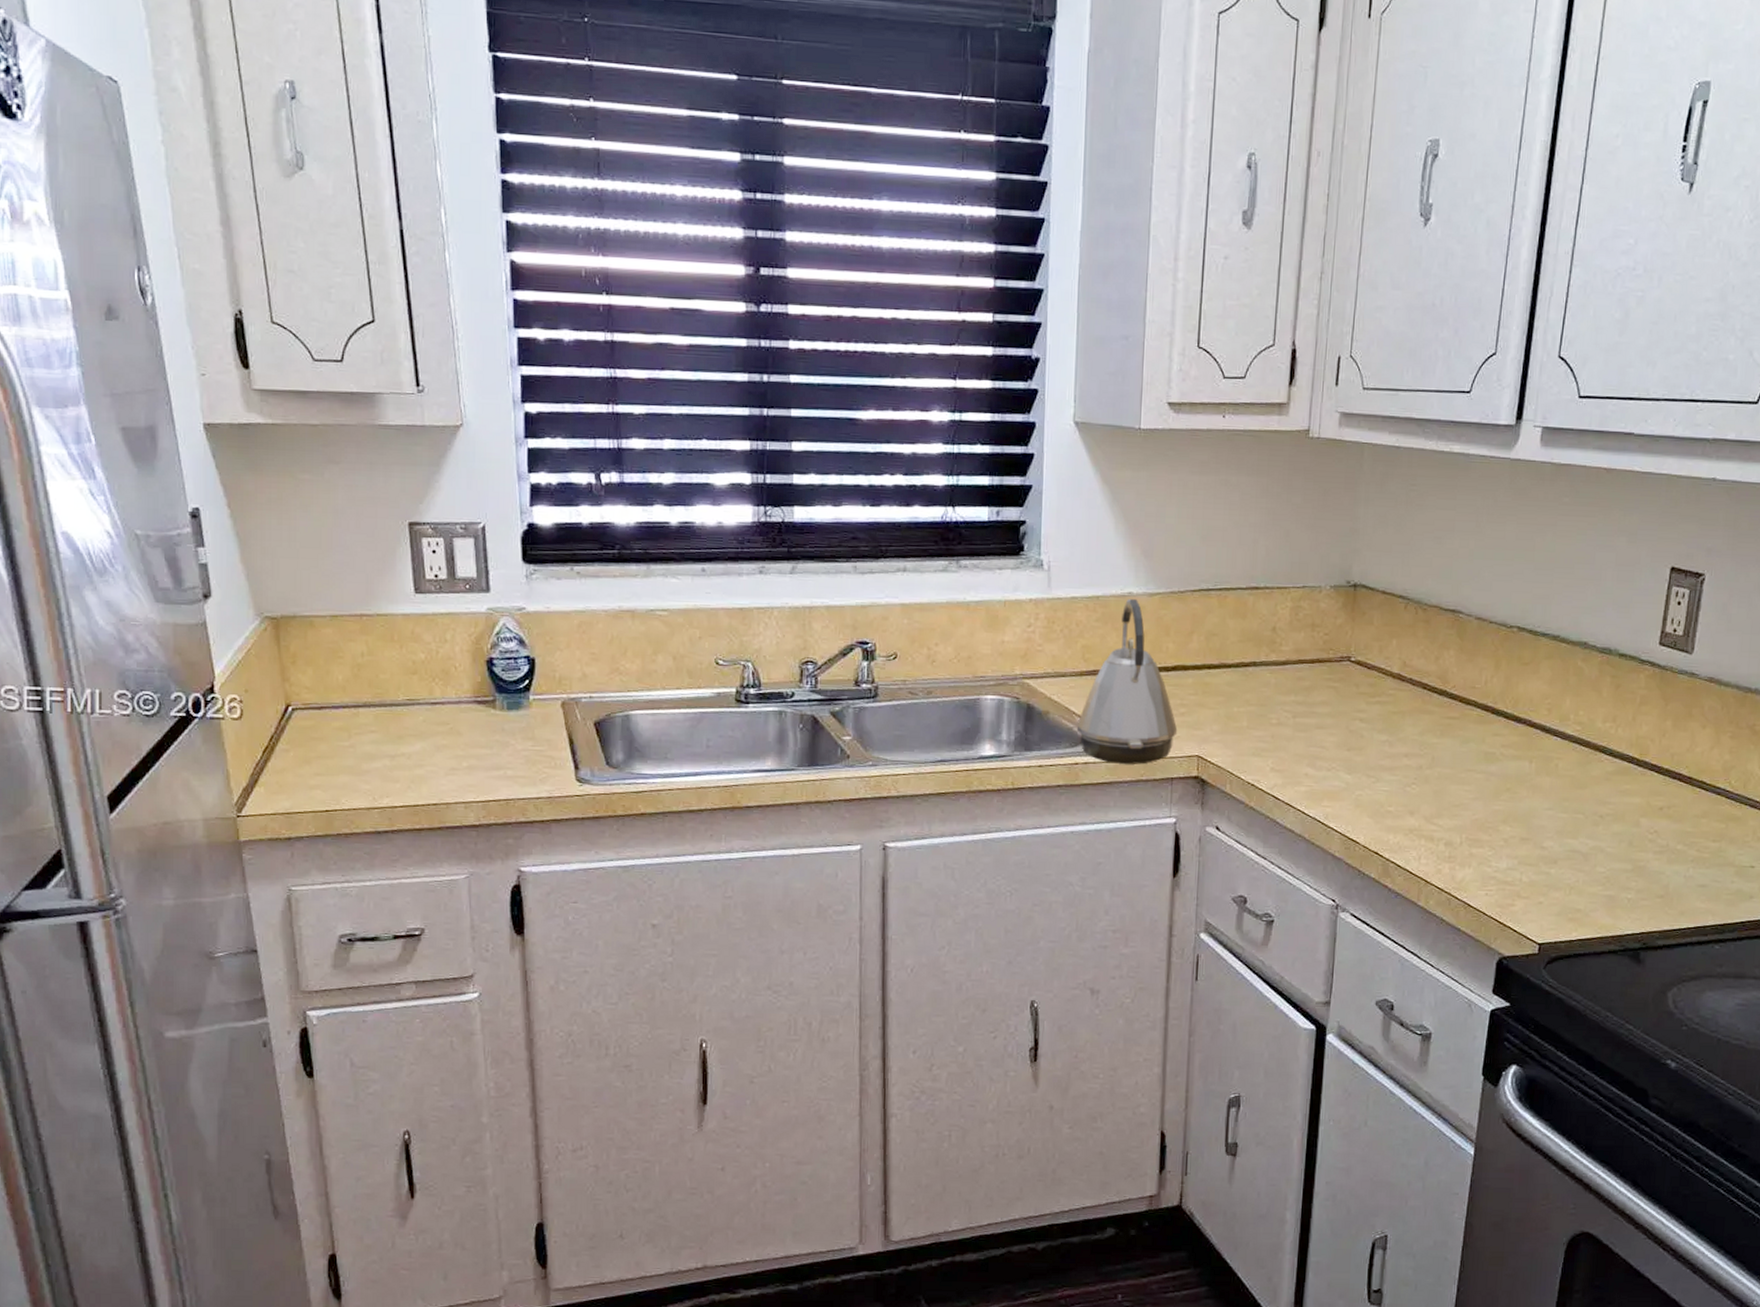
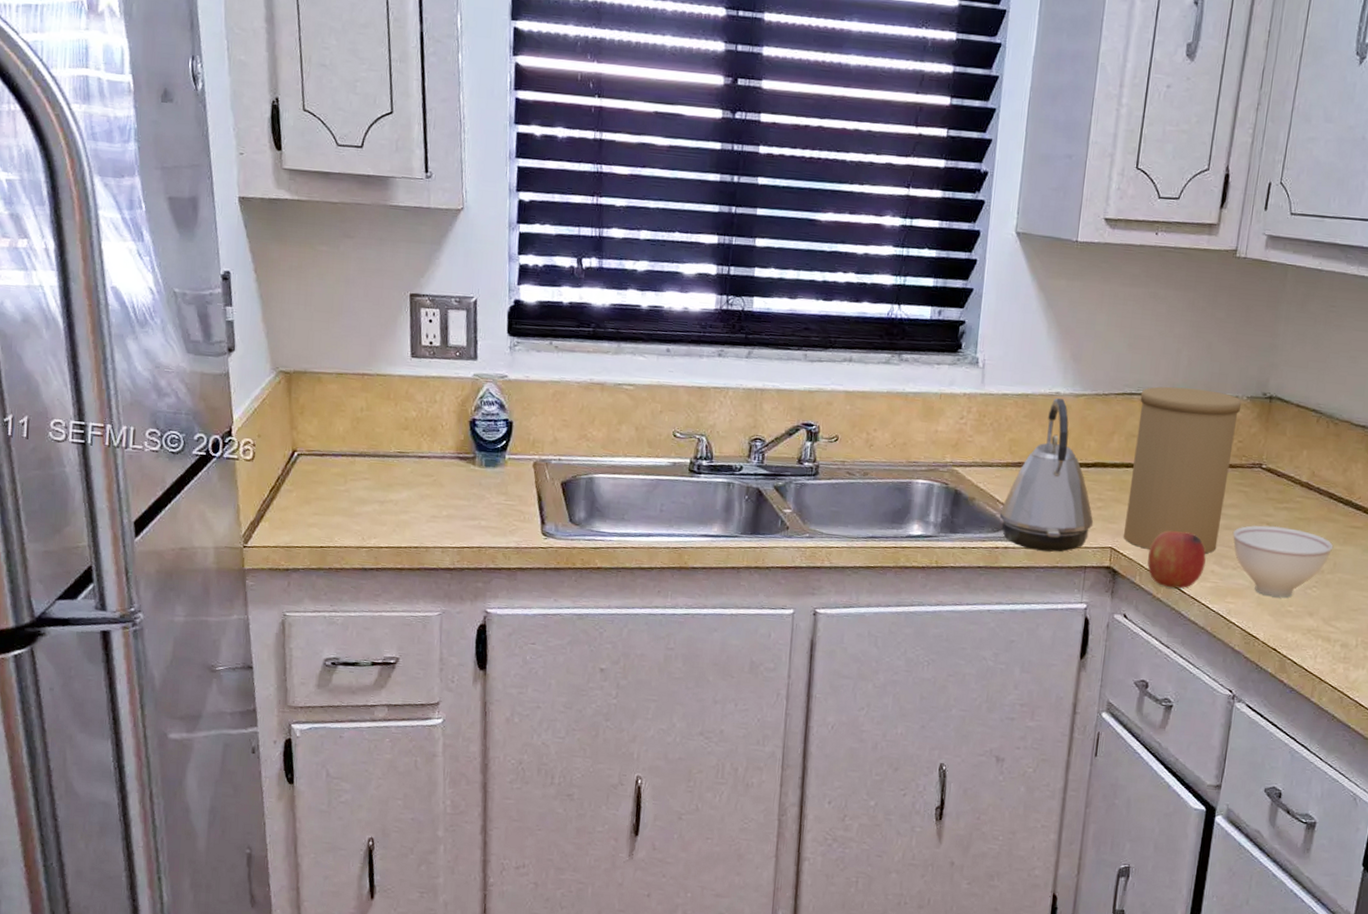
canister: none [1210,579,1325,756] -> present [1124,386,1242,554]
fruit: none [1237,734,1299,795] -> present [1147,531,1206,589]
bowl: none [1324,721,1431,797] -> present [1232,525,1334,597]

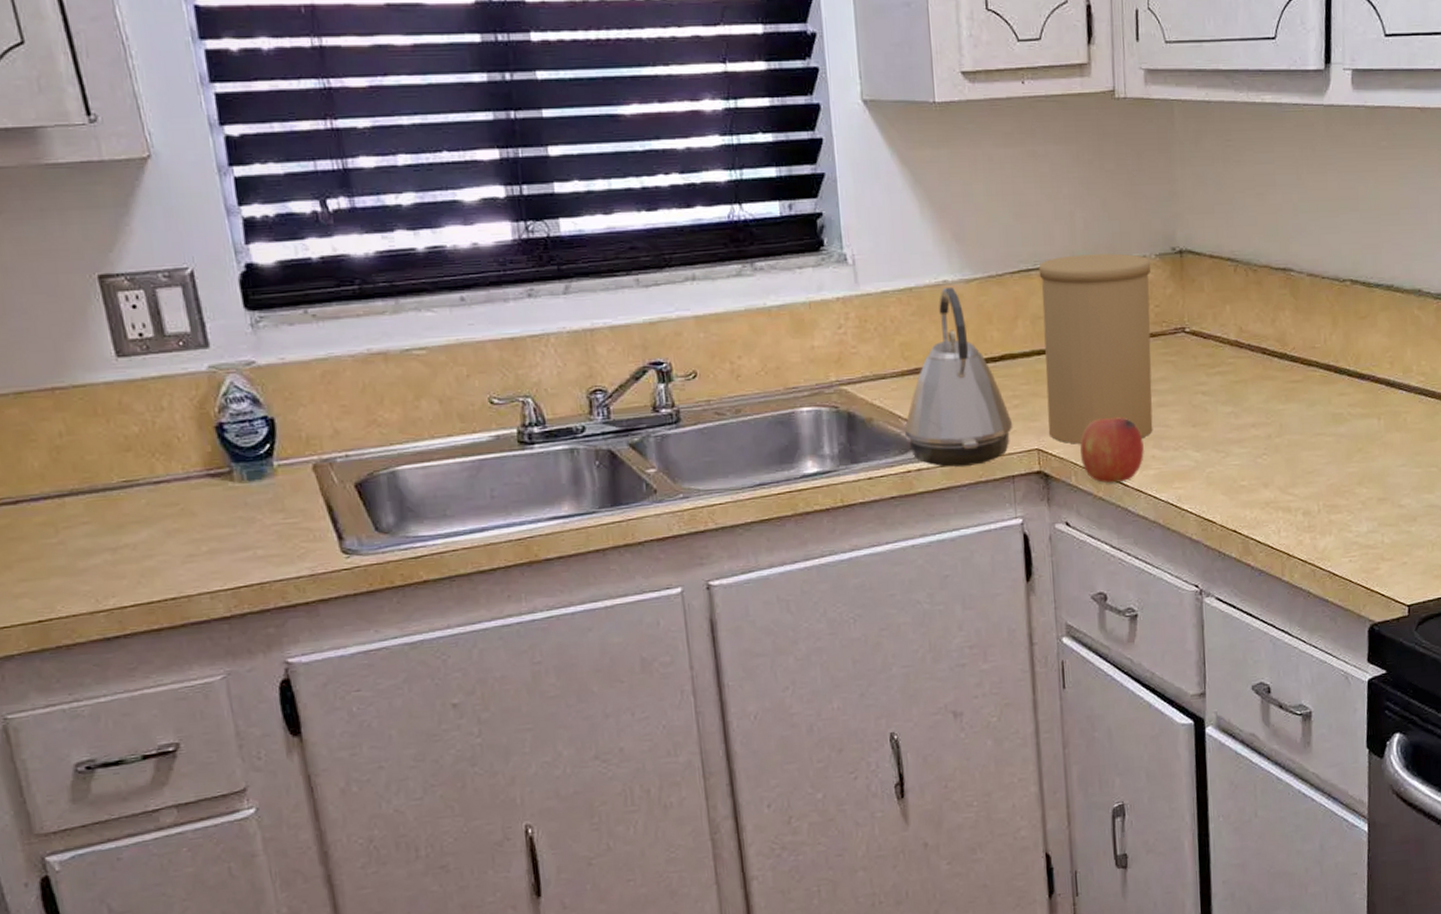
bowl: present [1232,525,1334,597] -> none [1167,393,1276,473]

